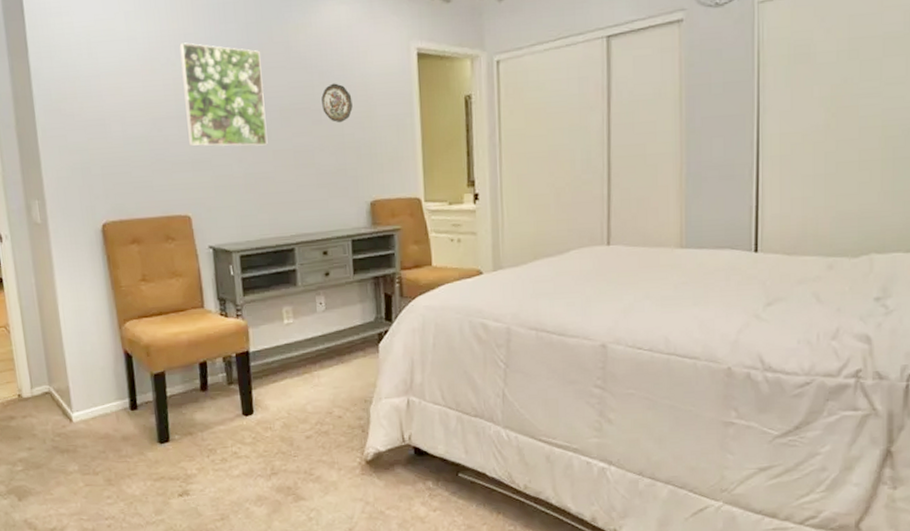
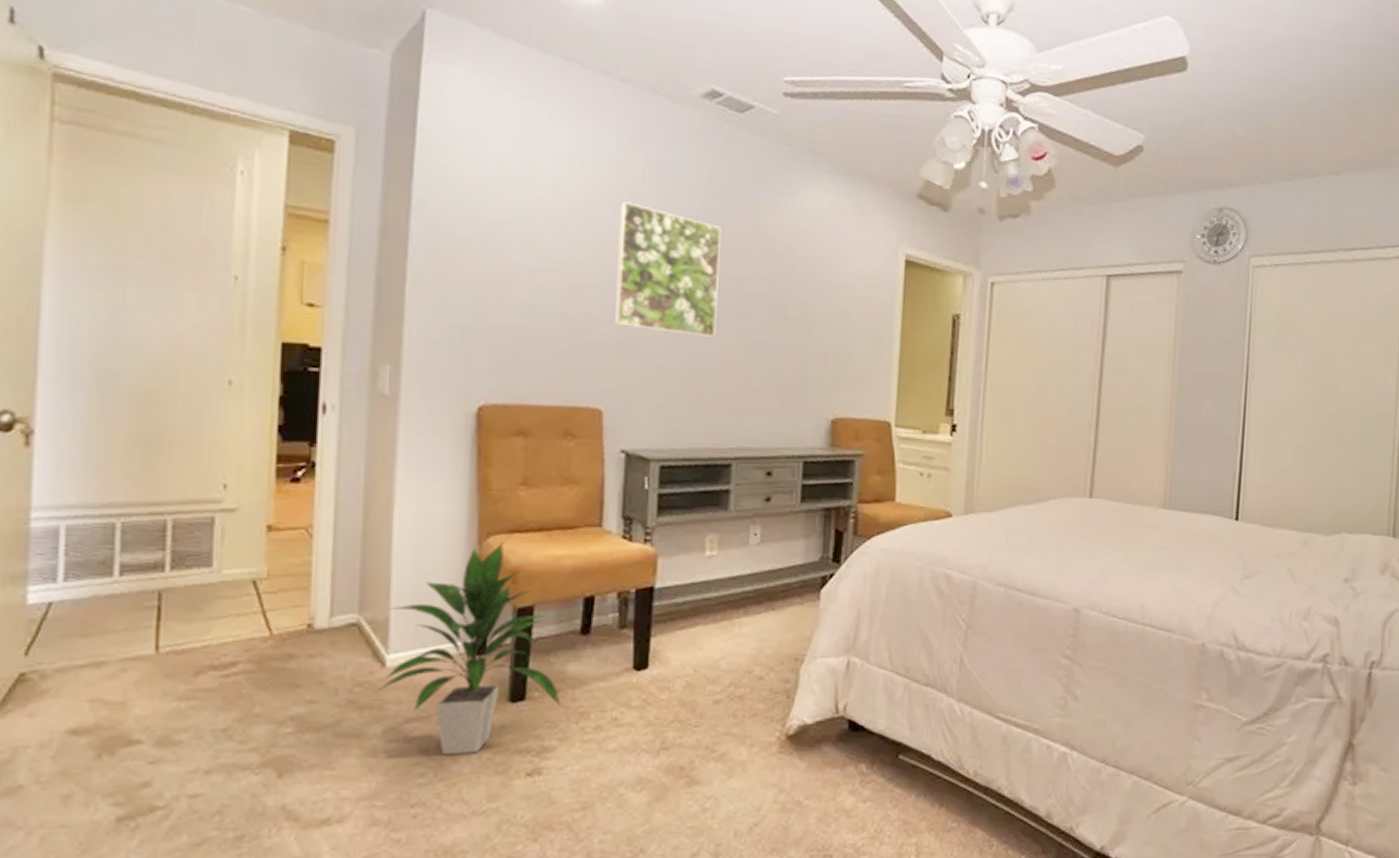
indoor plant: none [68,326,195,483] -> present [374,542,561,756]
decorative plate: present [321,83,353,123] -> none [788,278,825,324]

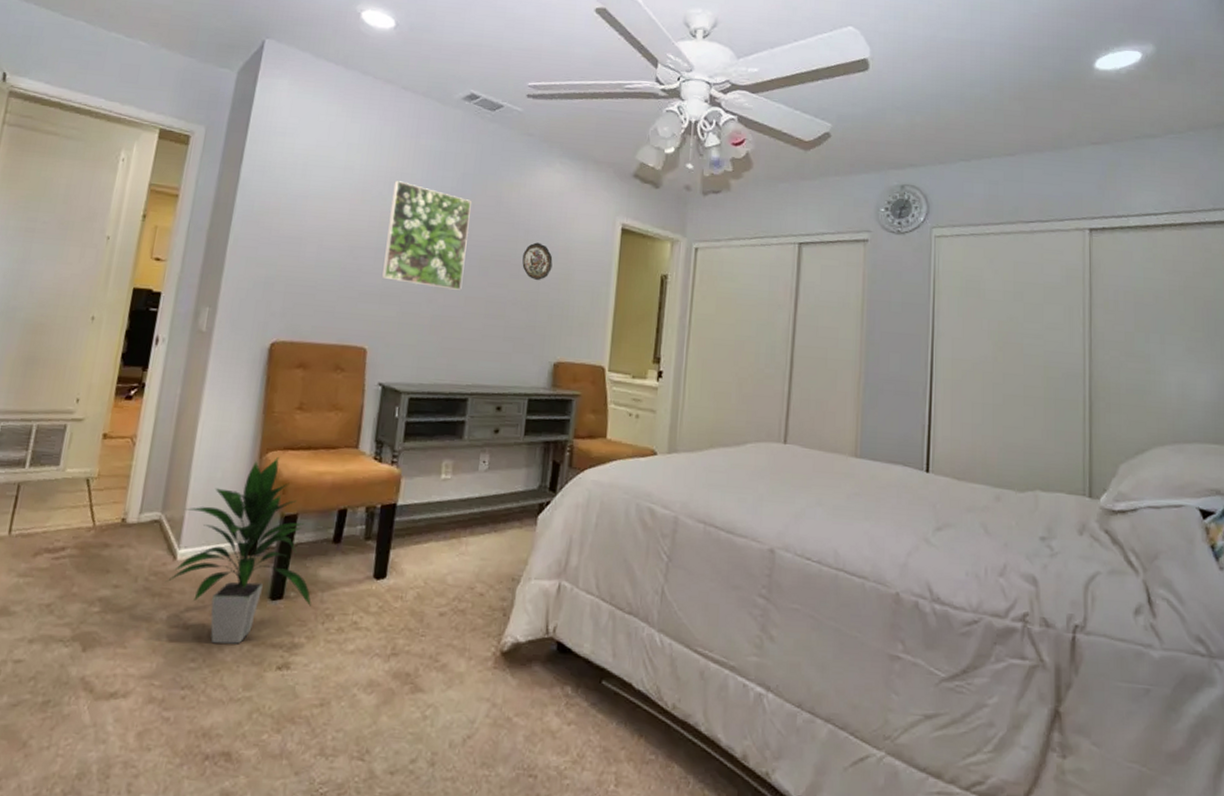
decorative plate: none [788,278,825,324] -> present [522,242,553,281]

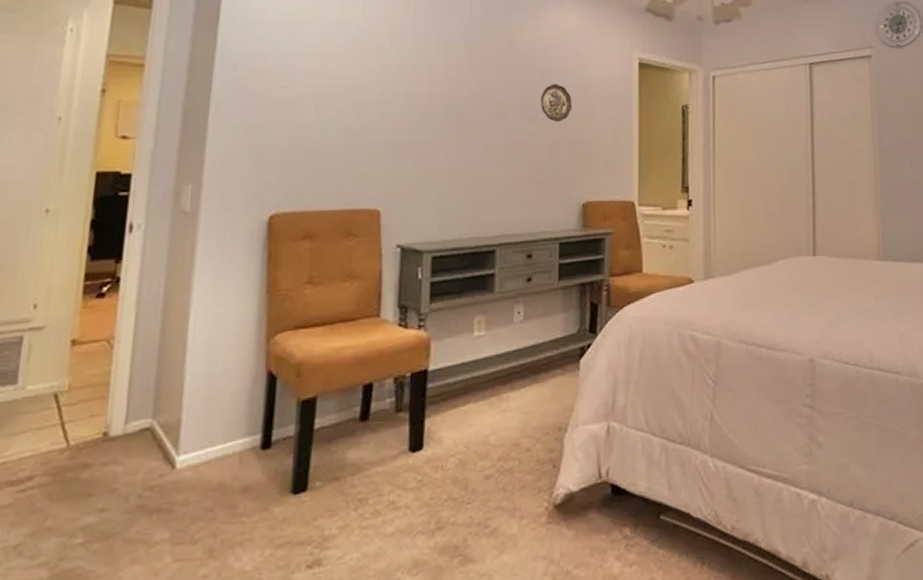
indoor plant: present [165,457,311,644] -> none [163,338,341,554]
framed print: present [381,181,471,290] -> none [390,31,482,140]

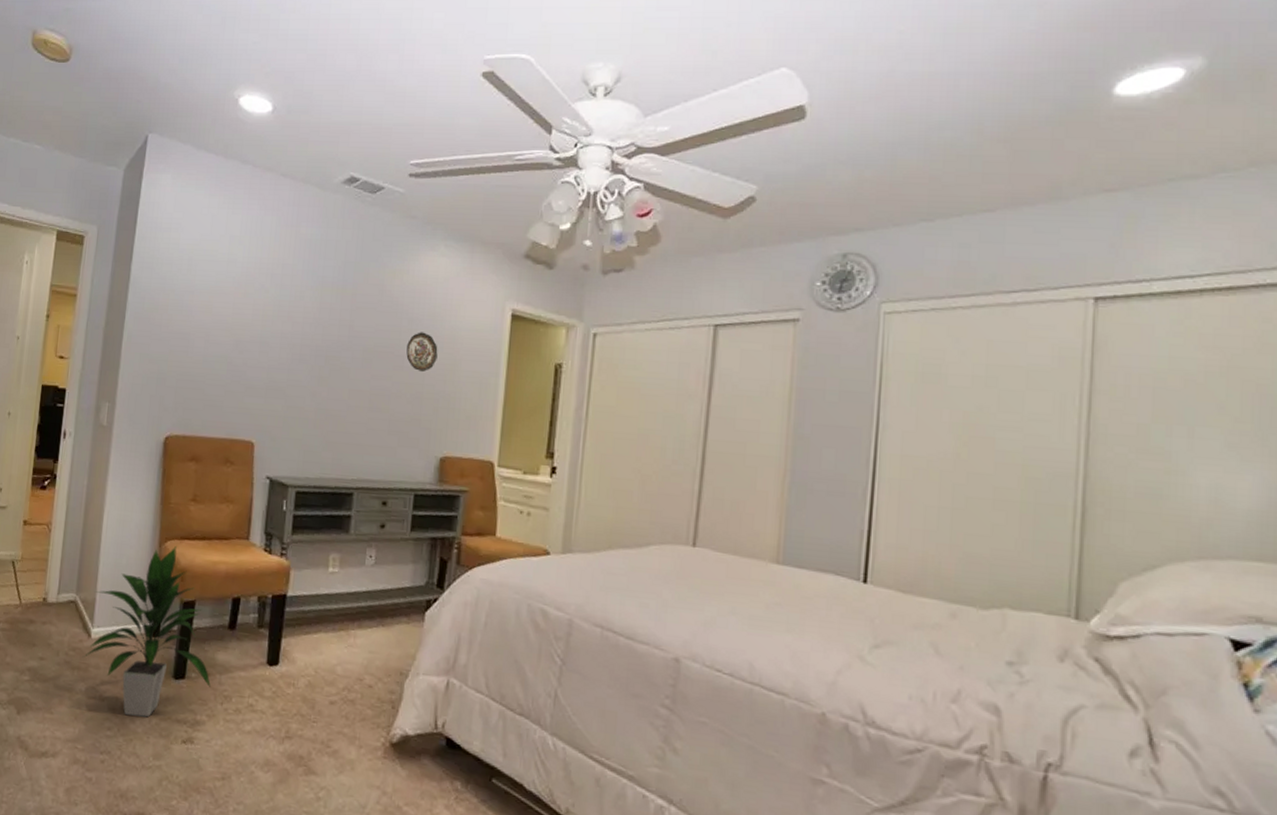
indoor plant: none [163,338,341,554] -> present [82,546,211,718]

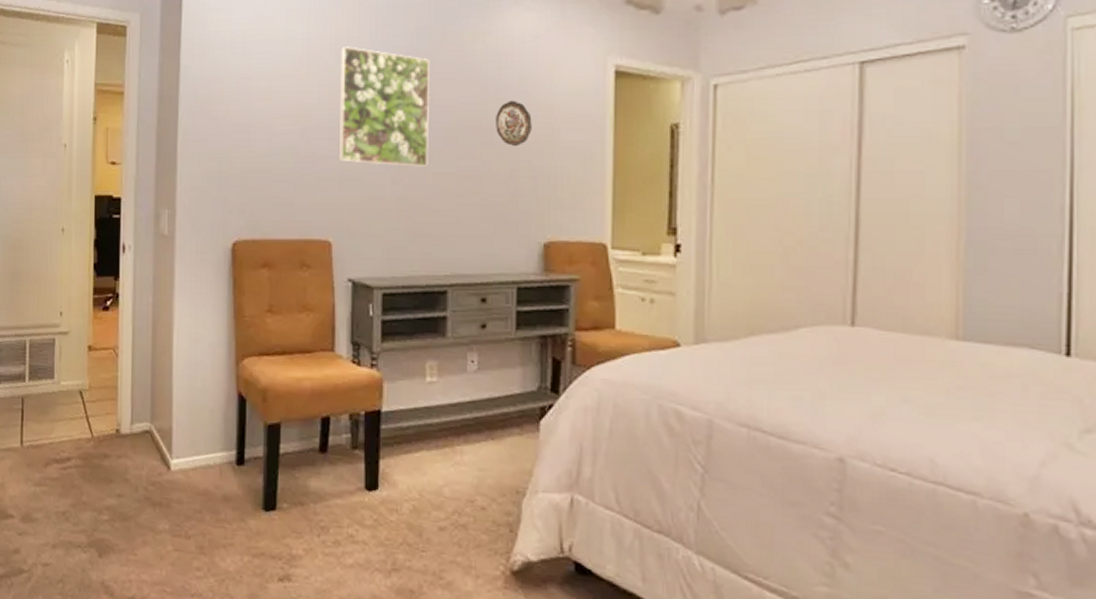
indoor plant: present [82,546,211,718] -> none [163,364,305,555]
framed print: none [266,272,353,383] -> present [338,46,429,167]

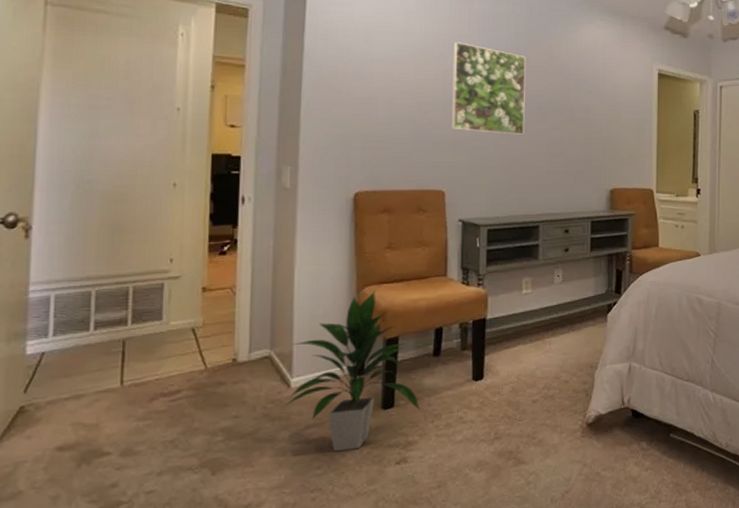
indoor plant: none [163,364,305,555] -> present [282,291,420,452]
decorative plate: present [496,100,532,147] -> none [576,89,602,122]

